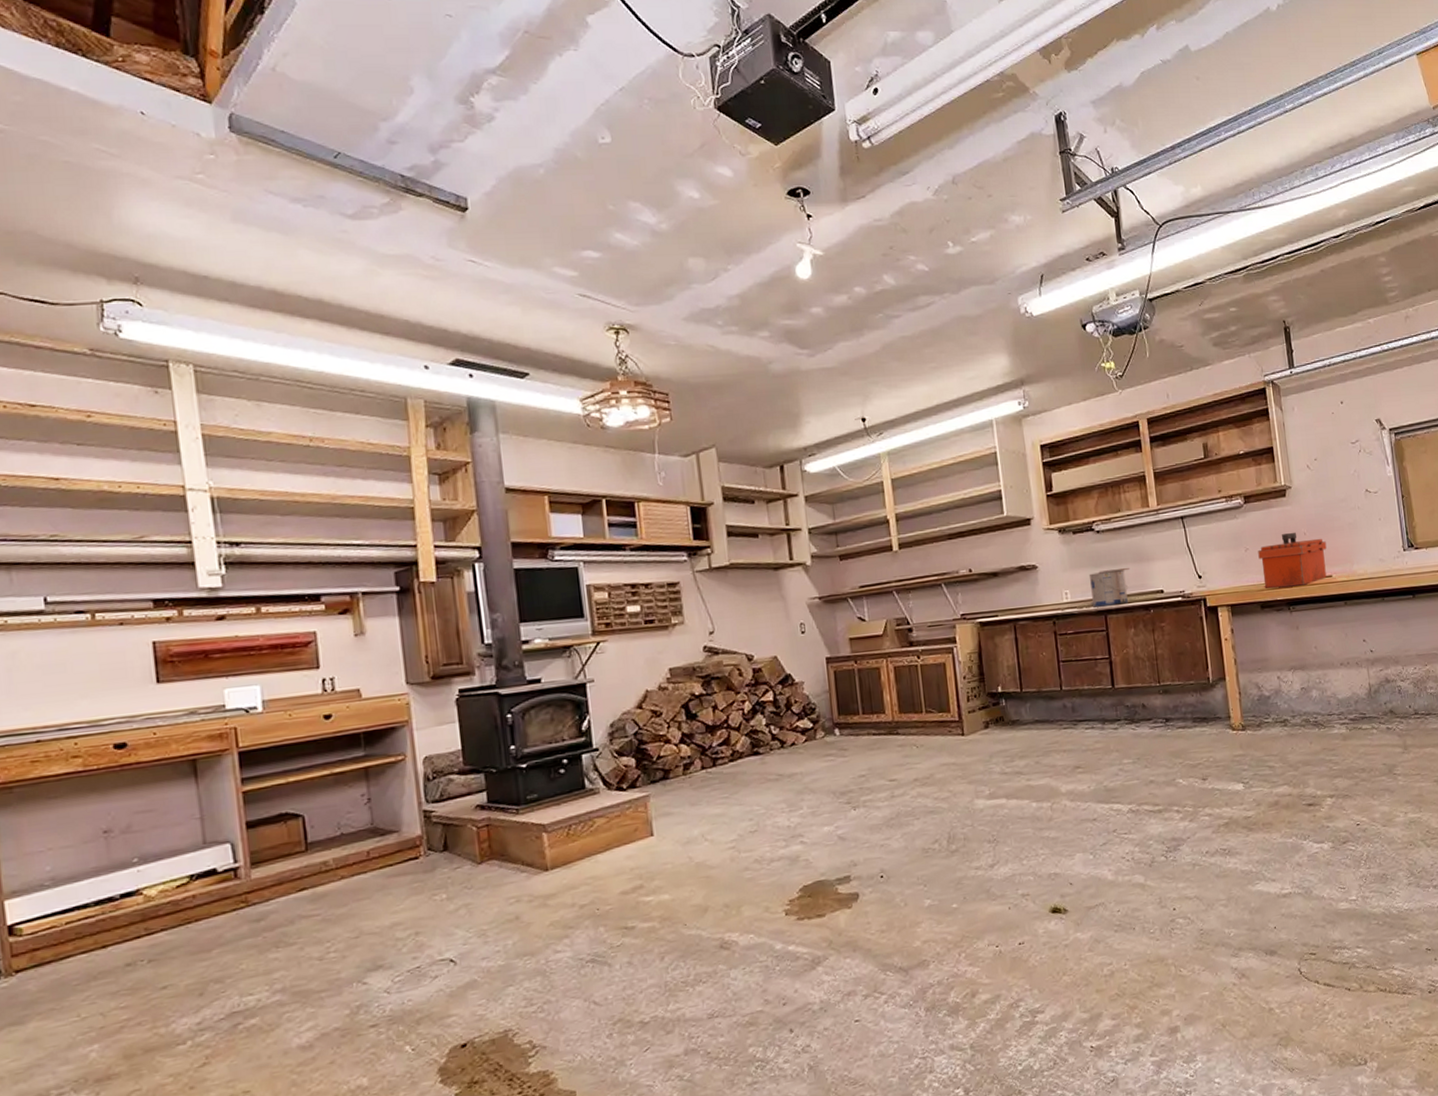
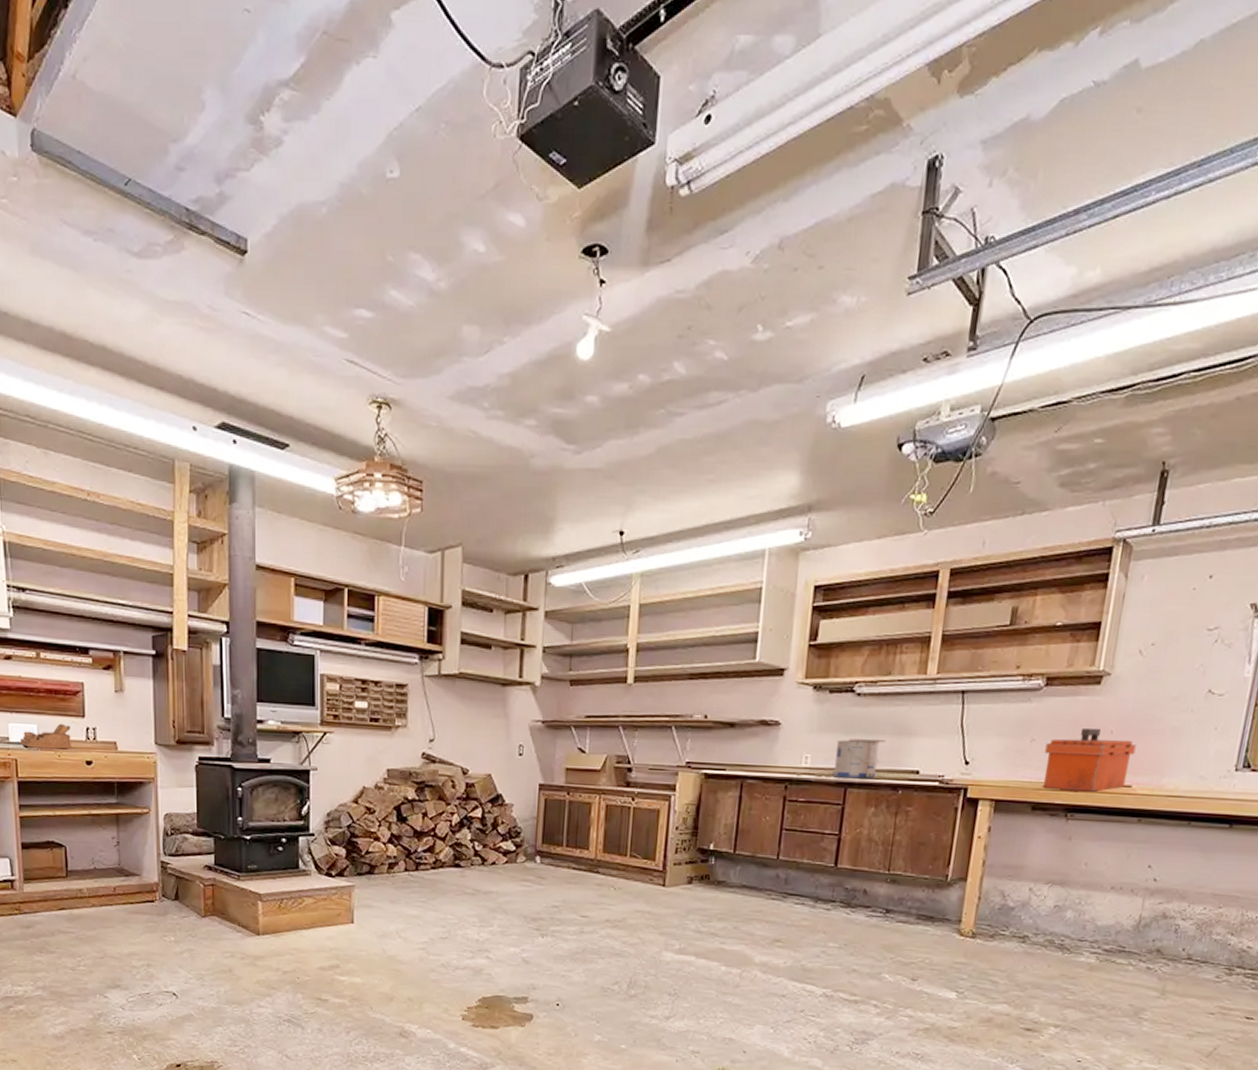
hand plane: none [239,679,305,712] -> present [20,723,71,749]

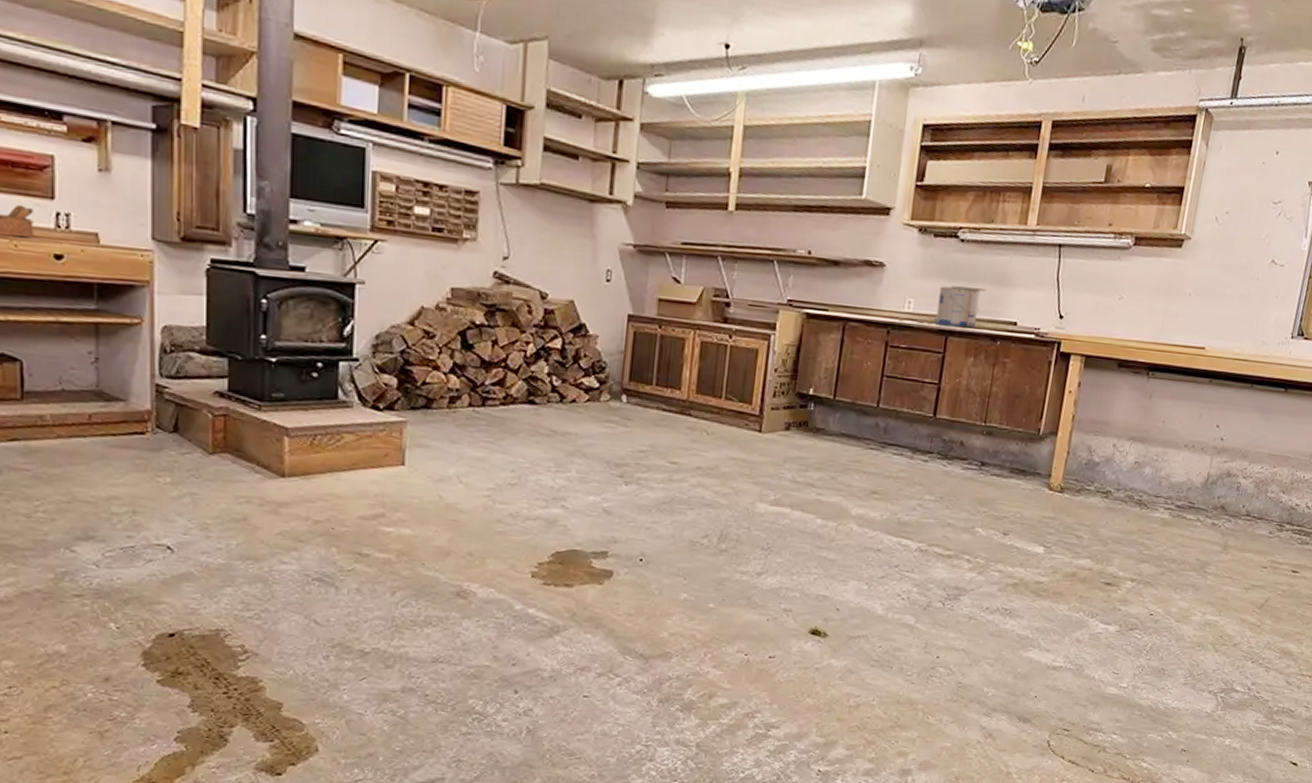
toolbox: present [1042,728,1136,792] -> none [1128,289,1210,352]

